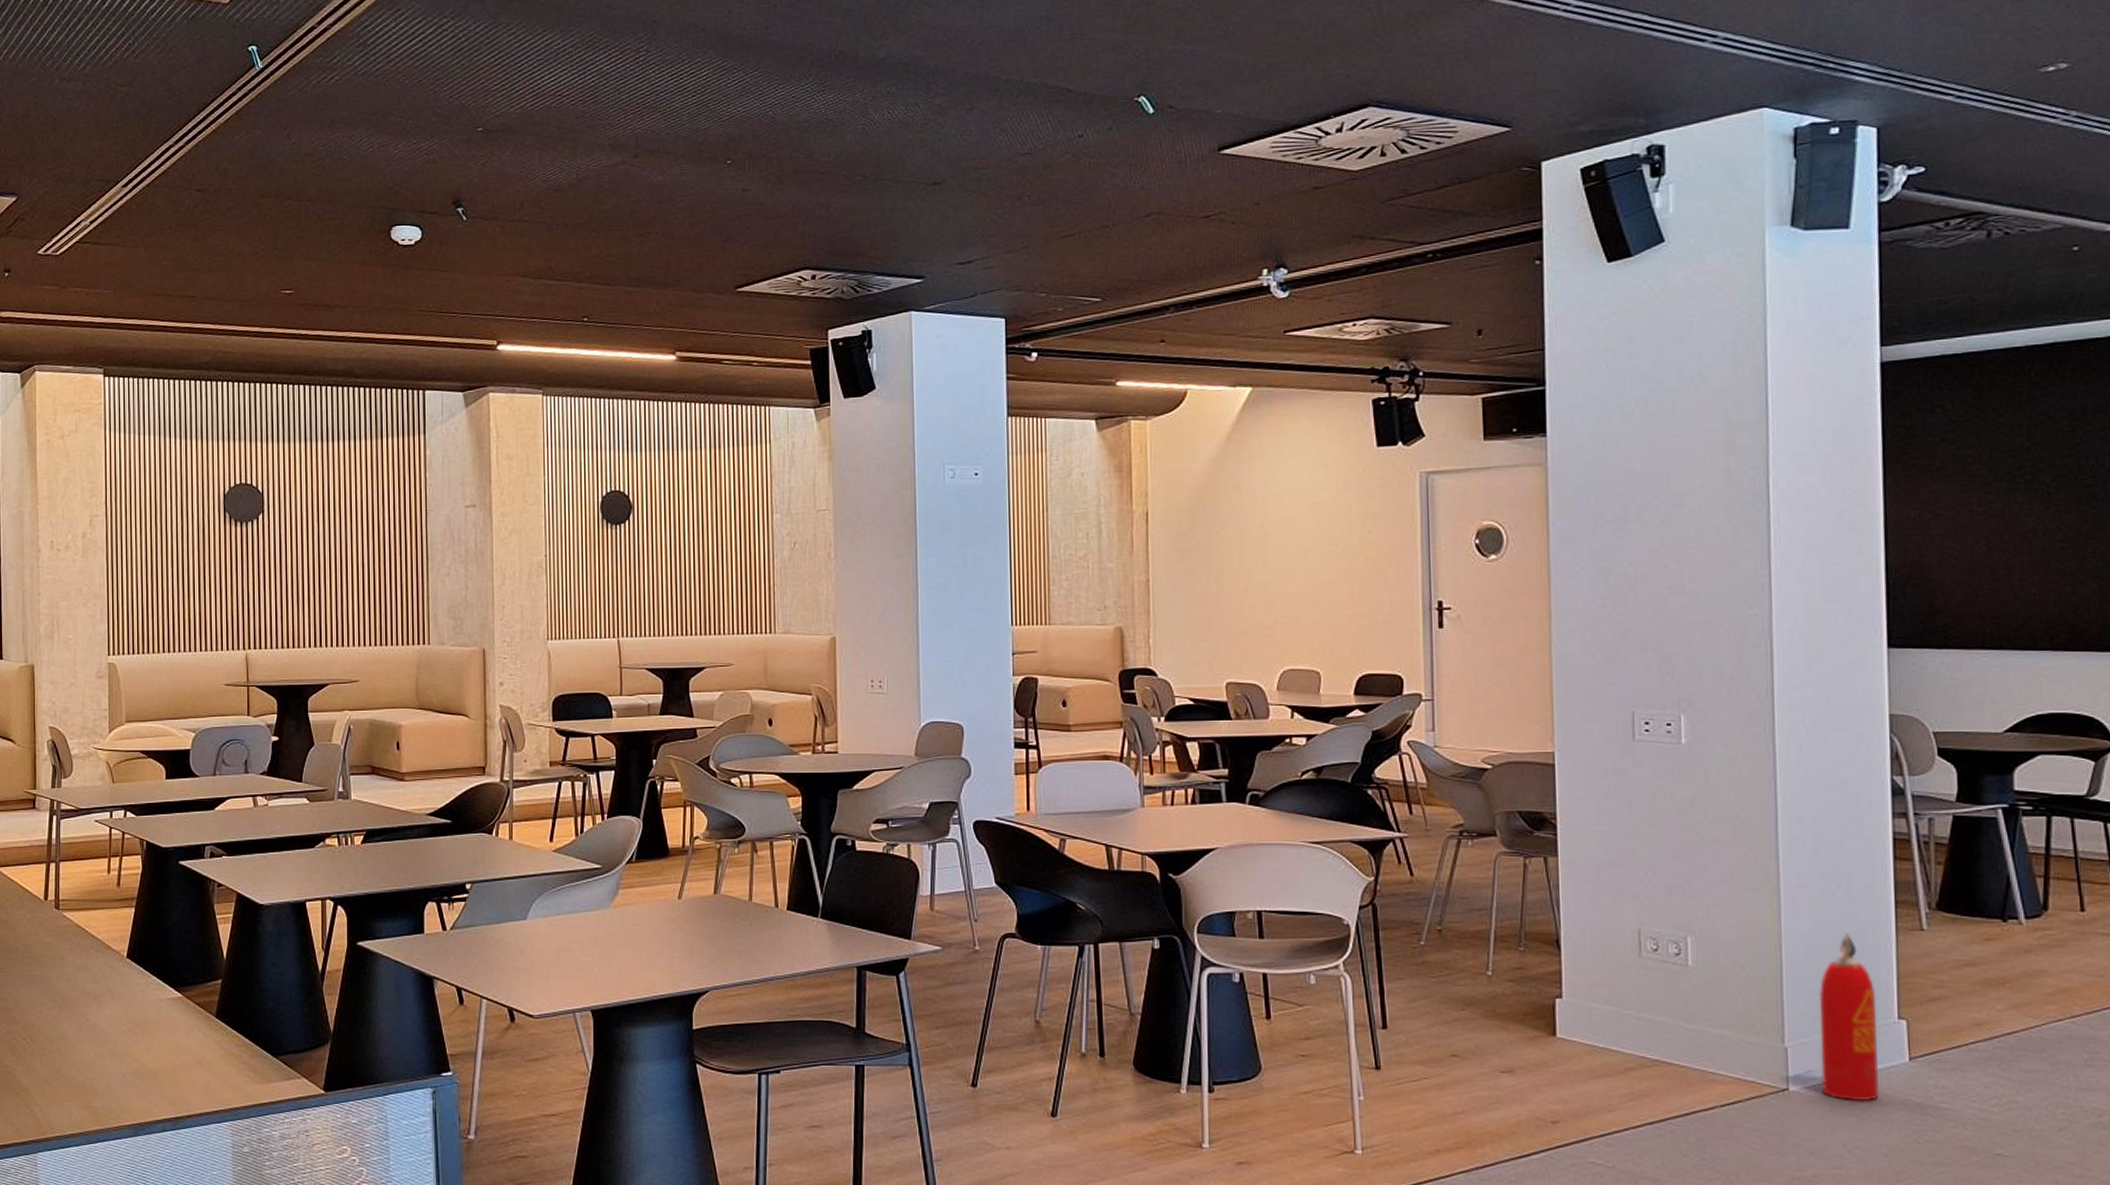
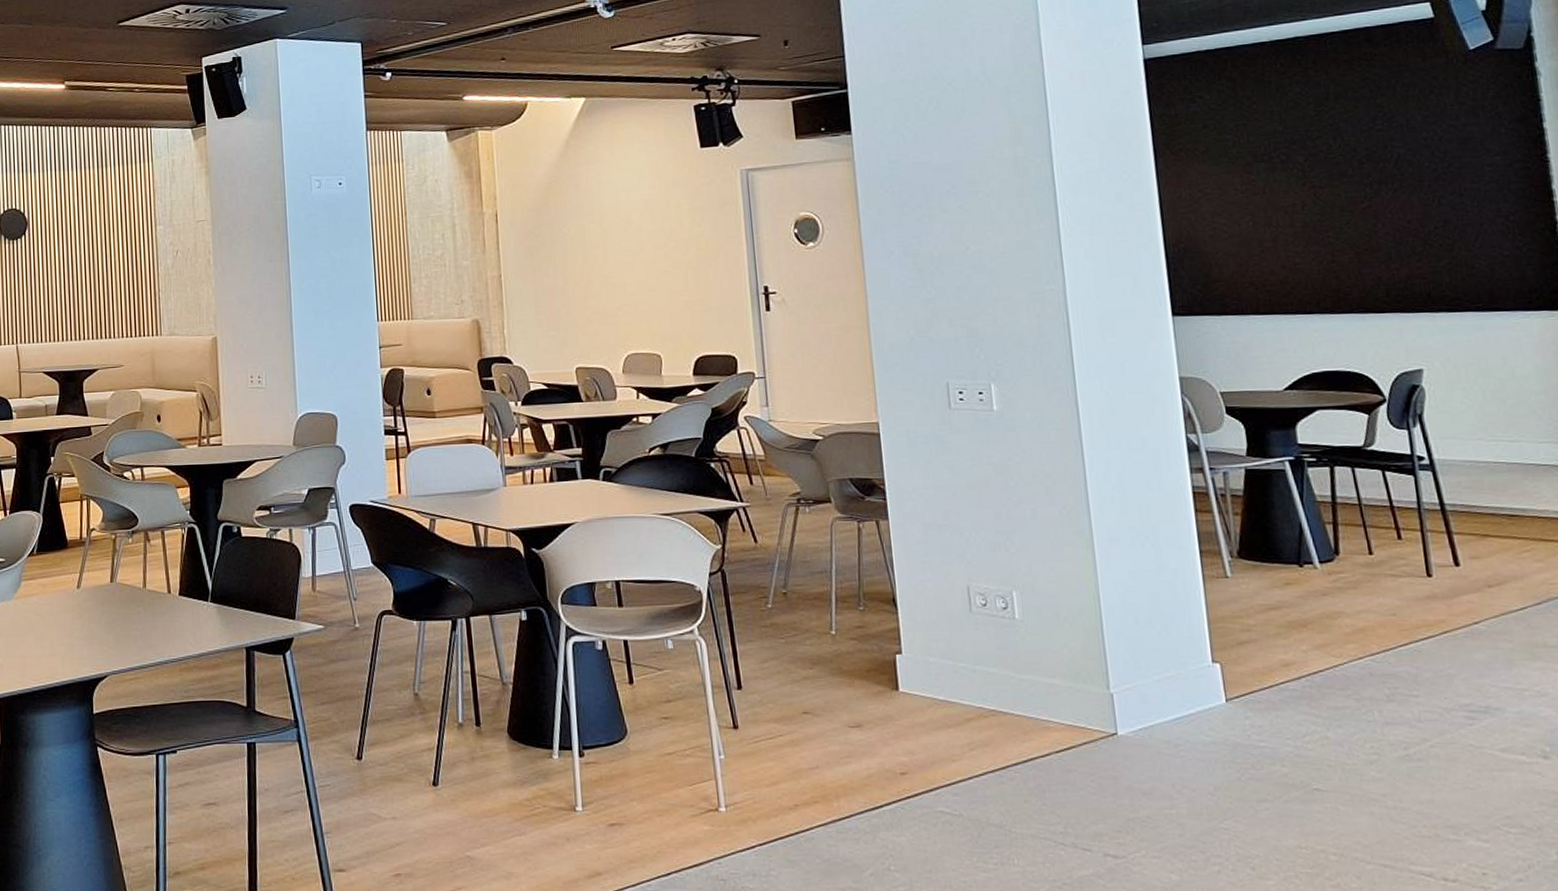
fire extinguisher: present [1818,934,1880,1101] -> none [1137,583,1202,742]

